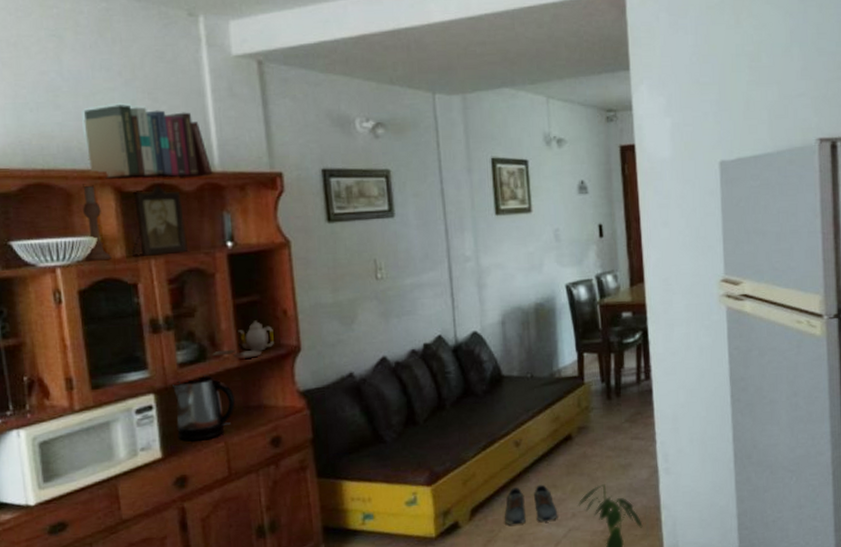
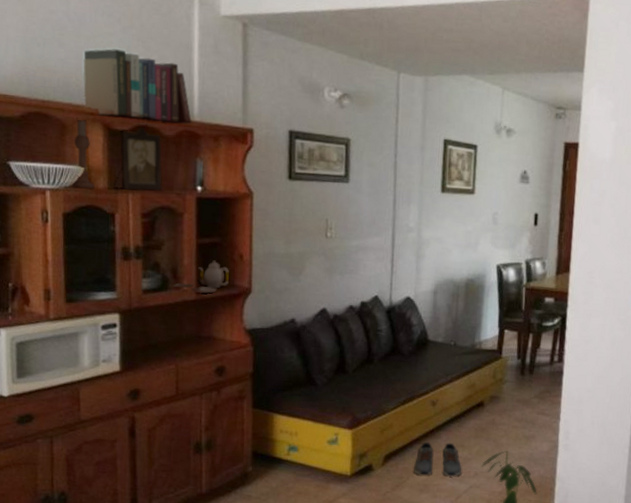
kettle: present [173,375,236,442] -> none [135,303,189,361]

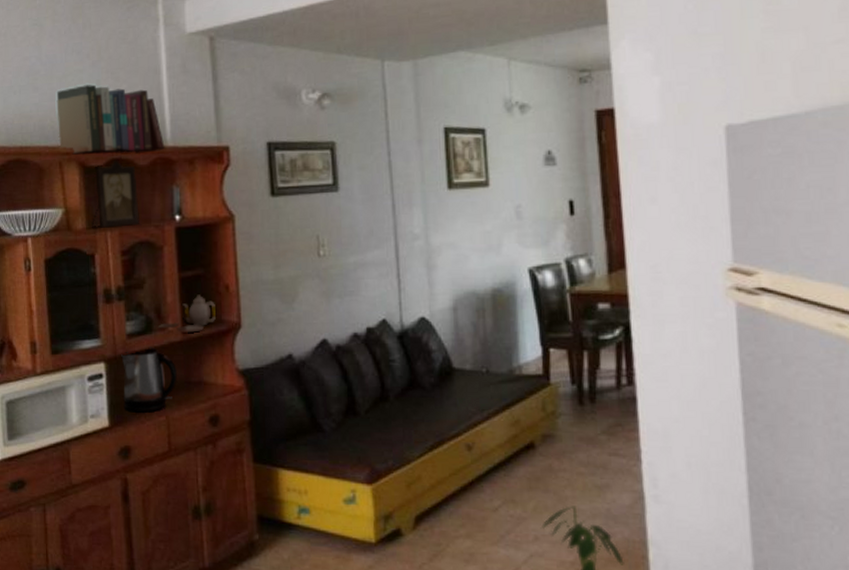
candlestick: present [71,117,95,189] -> none [51,159,73,232]
kettle: none [135,303,189,361] -> present [121,347,178,413]
shoe: present [413,442,462,476] -> none [453,497,517,542]

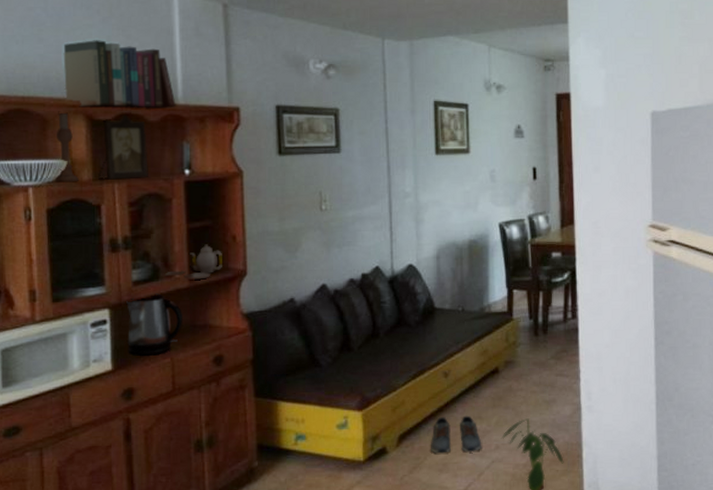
candlestick: none [51,159,73,232] -> present [54,111,79,183]
shoe: none [453,497,517,542] -> present [430,415,482,454]

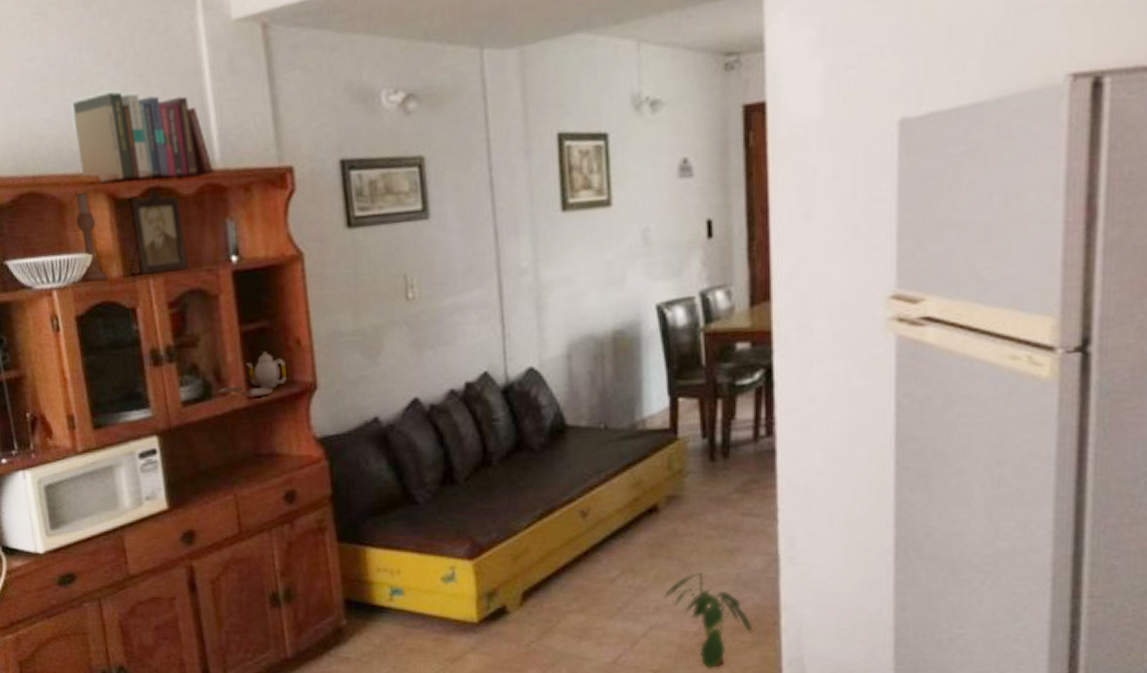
kettle: present [126,293,184,356] -> none [176,415,245,492]
shoe: present [430,415,482,454] -> none [564,567,636,616]

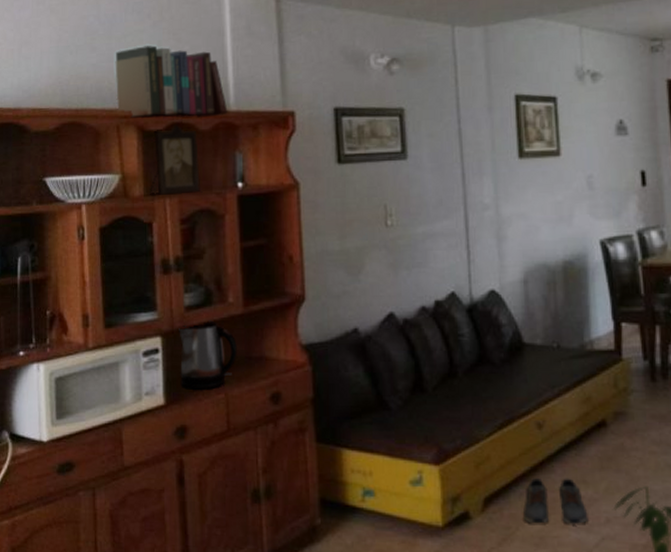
candlestick: present [75,191,108,282] -> none [106,123,130,199]
kettle: none [176,415,245,492] -> present [179,320,238,390]
teapot: present [217,351,287,398] -> none [217,265,279,305]
shoe: none [564,567,636,616] -> present [522,478,589,524]

